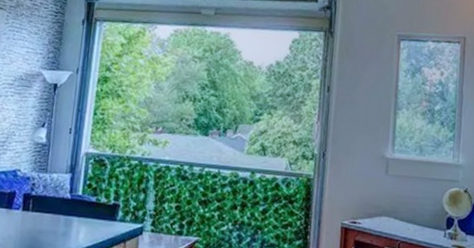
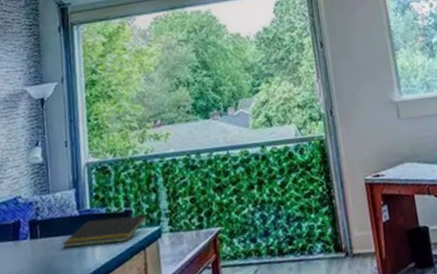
notepad: none [50,205,132,232] -> present [62,215,146,249]

